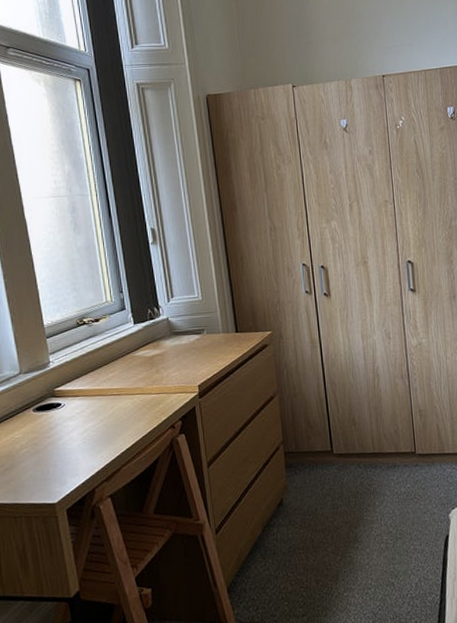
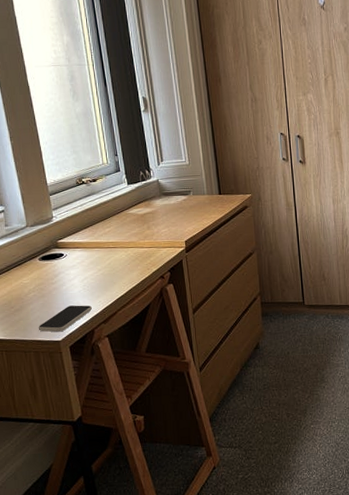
smartphone: none [30,461,93,494] -> present [38,305,92,332]

